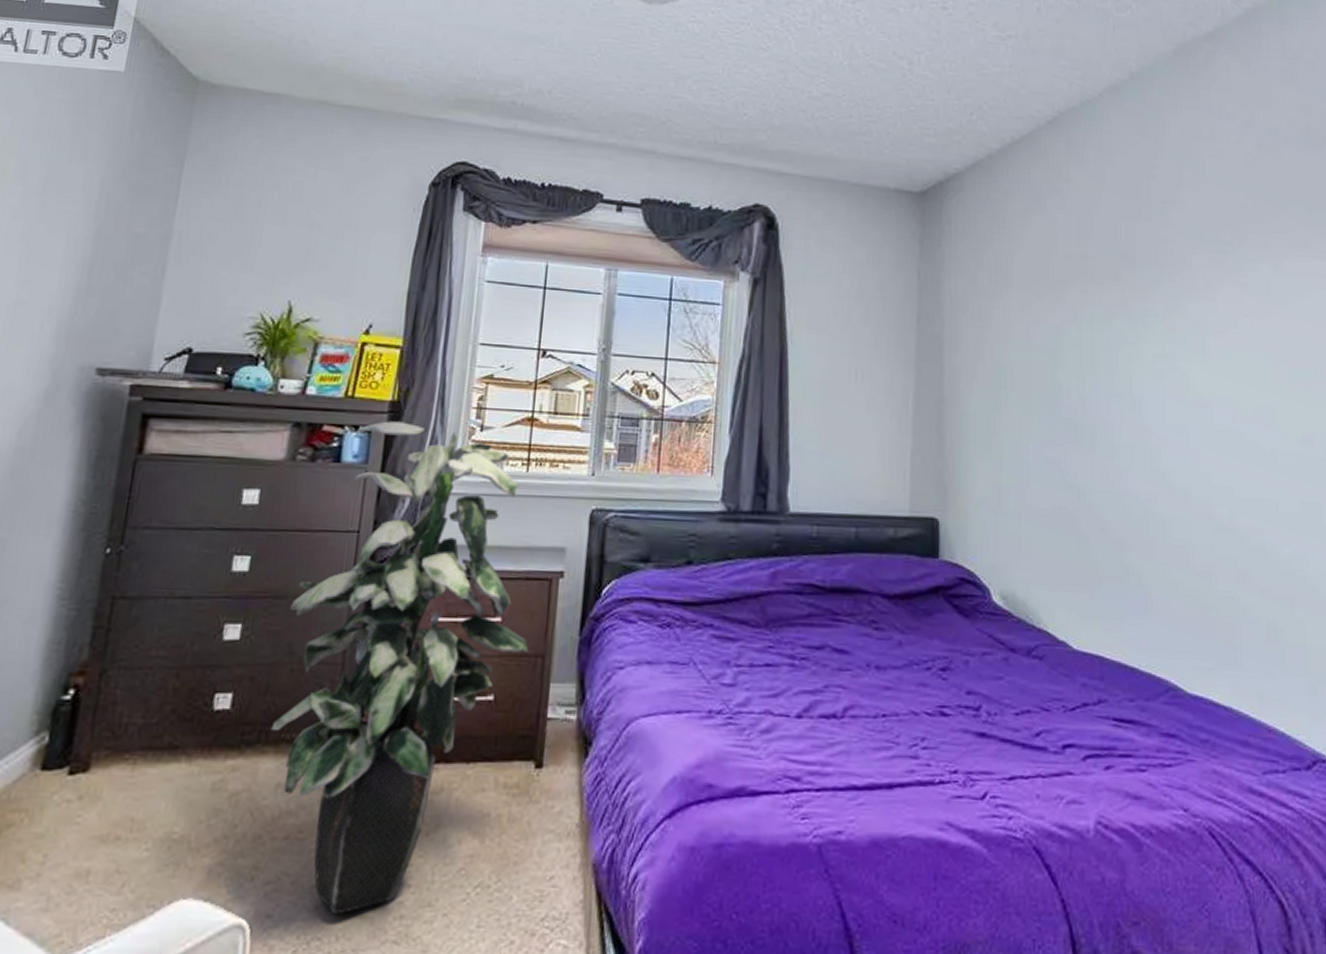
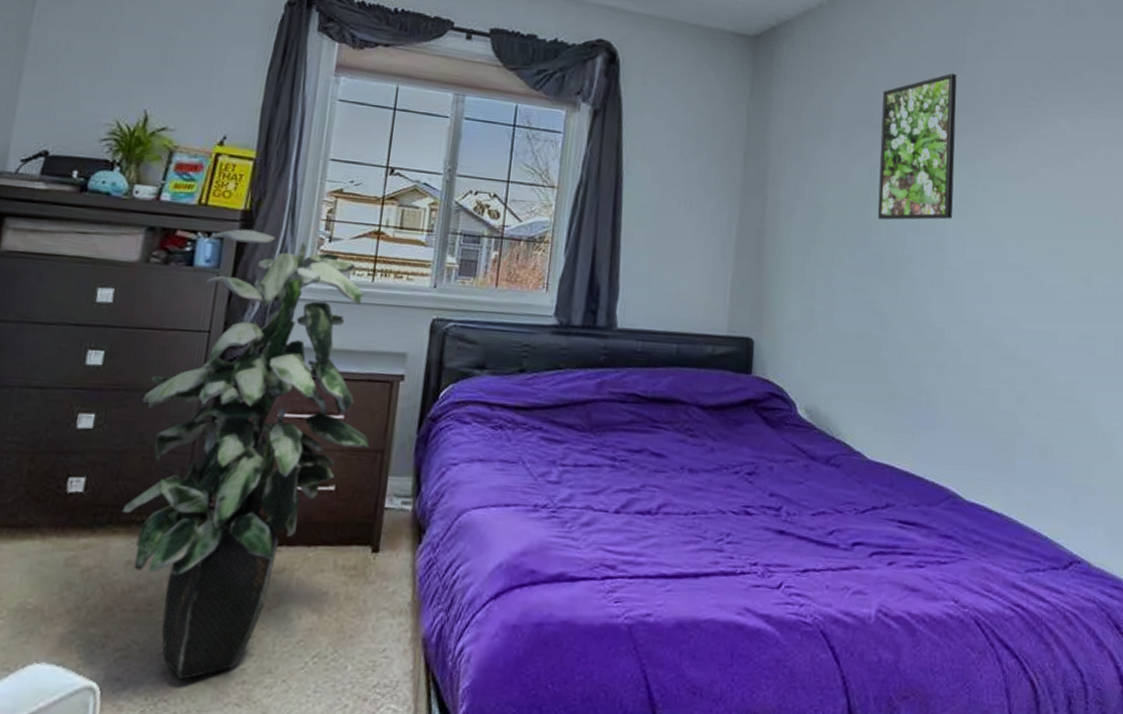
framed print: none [1063,220,1150,383] -> present [877,73,957,220]

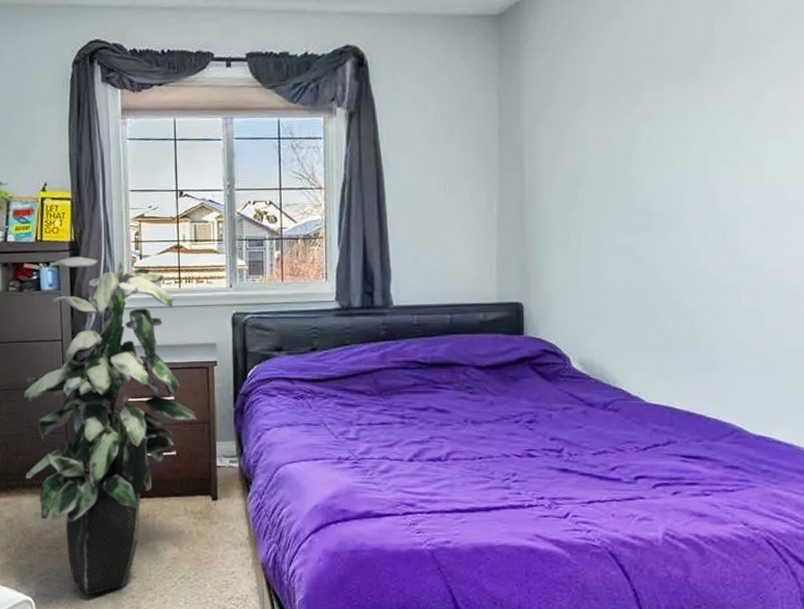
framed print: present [877,73,957,220] -> none [639,15,725,177]

